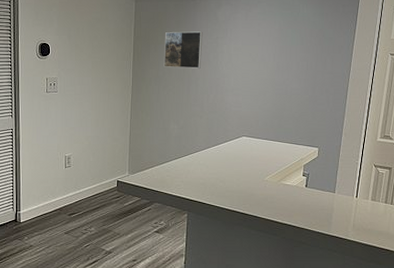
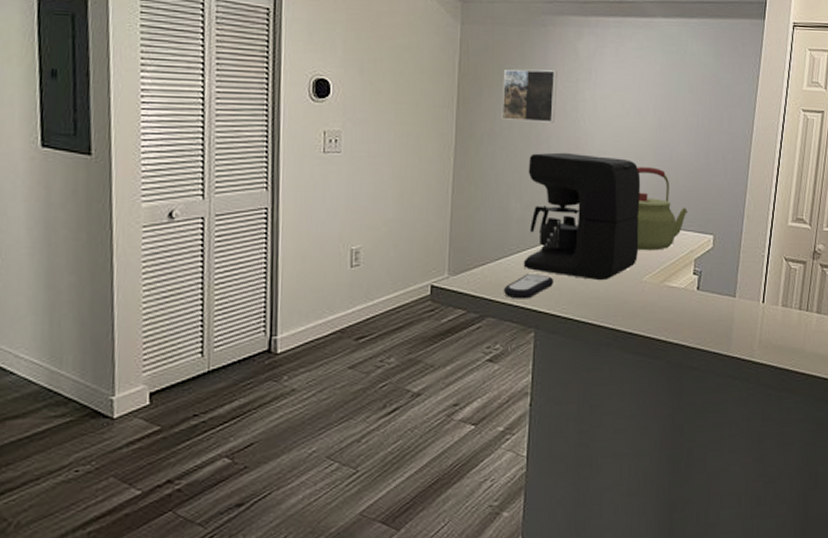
remote control: none [165,174,201,191] -> present [503,274,554,299]
coffee maker: none [179,89,264,180] -> present [523,152,641,281]
kettle: none [261,99,299,159] -> present [637,167,688,251]

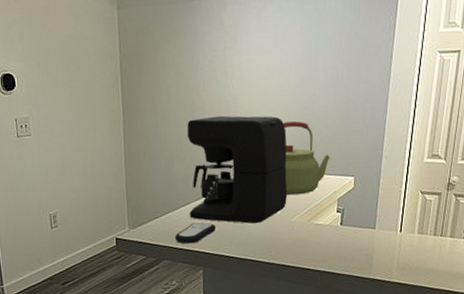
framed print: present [501,69,557,123] -> none [158,42,207,92]

